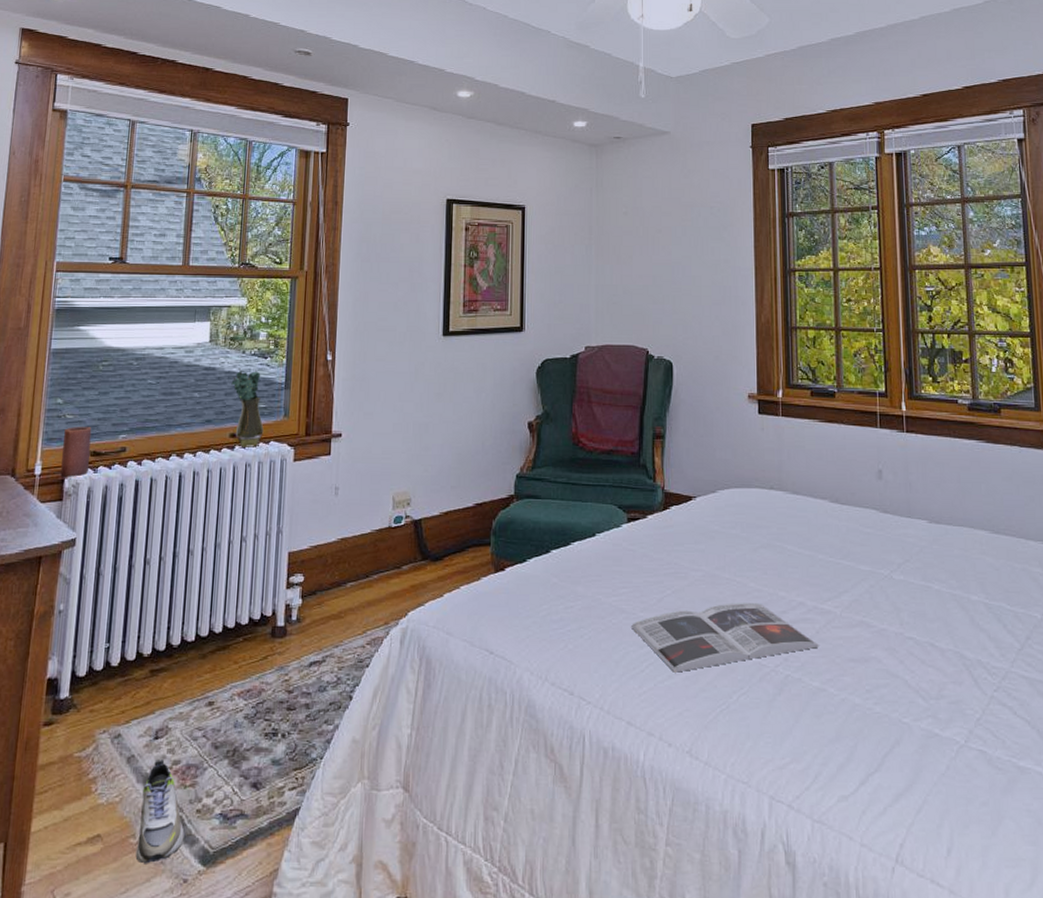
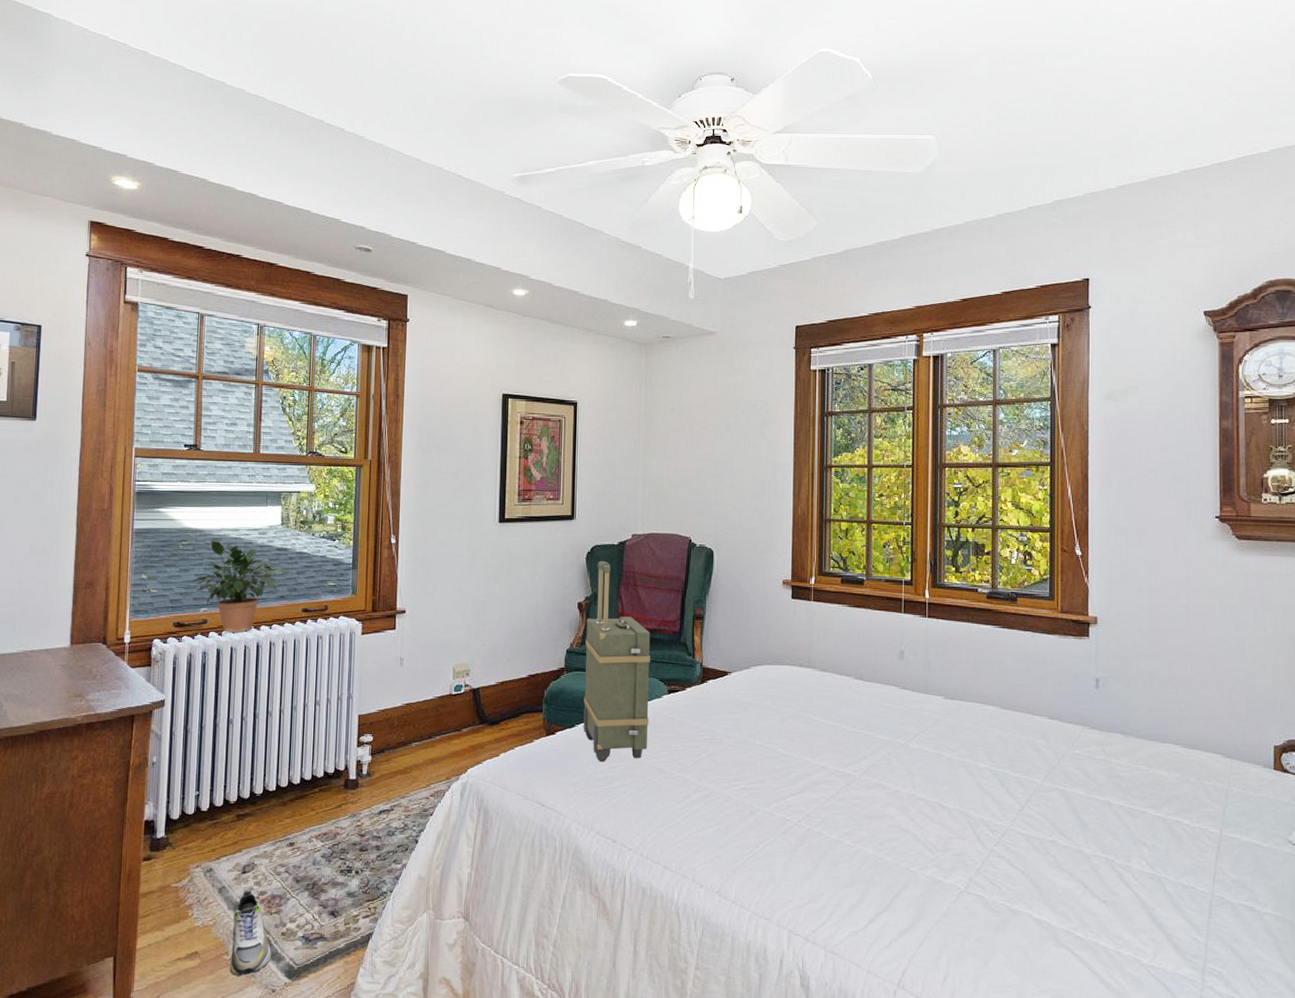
candle: present [60,427,92,478] -> none [148,600,175,646]
potted plant: none [108,361,221,462] -> present [189,541,293,633]
vase: present [231,367,264,447] -> none [302,548,334,621]
suitcase: none [535,375,607,602] -> present [583,560,651,762]
magazine: present [630,603,819,673] -> none [668,766,838,825]

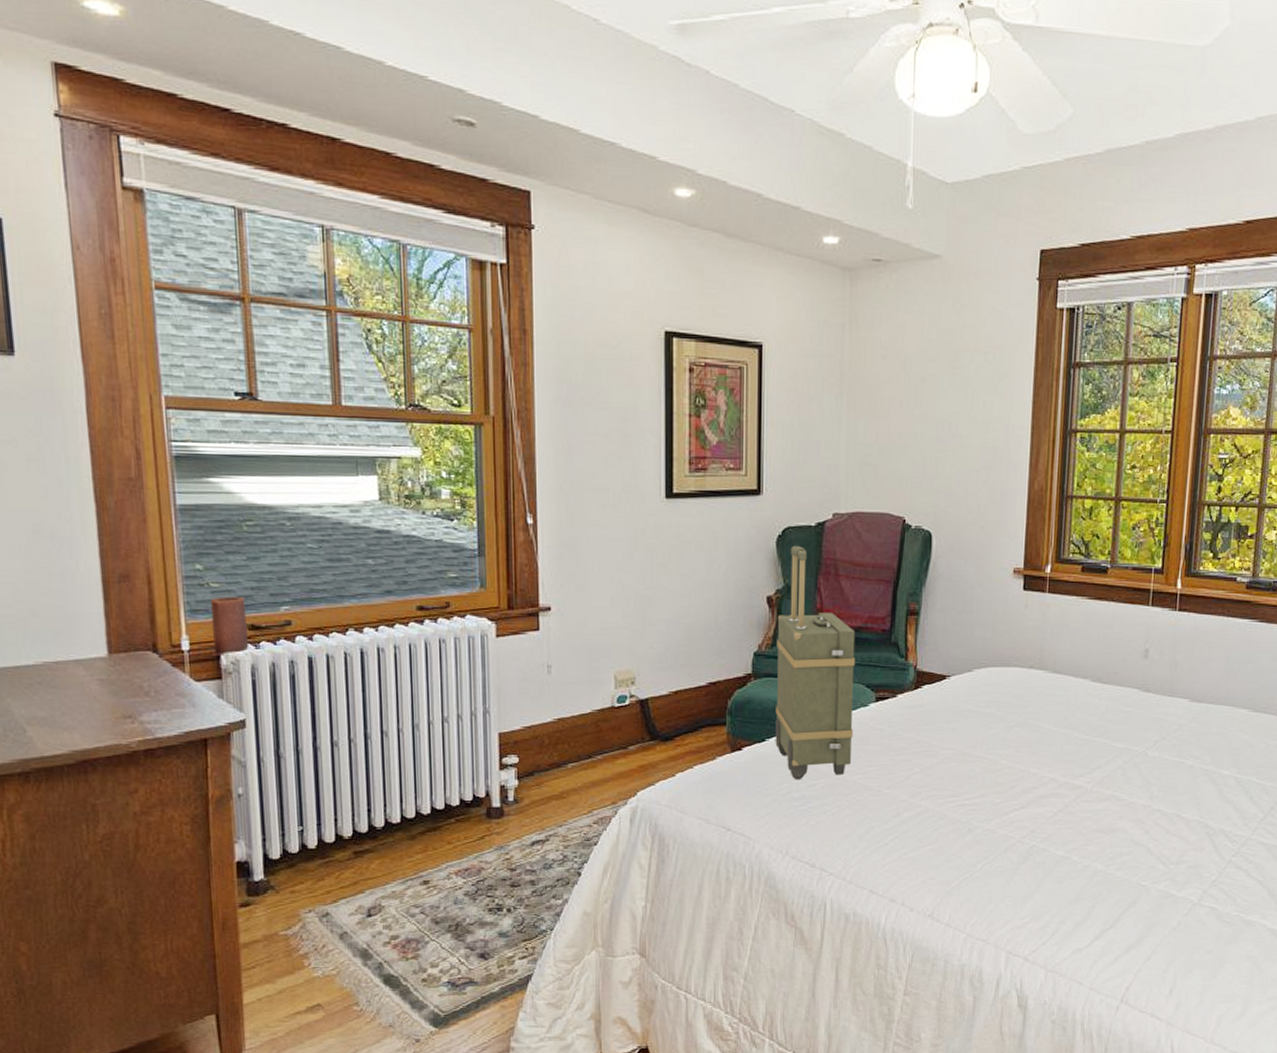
candle: none [148,600,175,646] -> present [211,597,248,655]
potted plant: present [189,541,293,633] -> none [262,521,400,637]
shoe: present [229,891,272,977] -> none [361,935,412,1028]

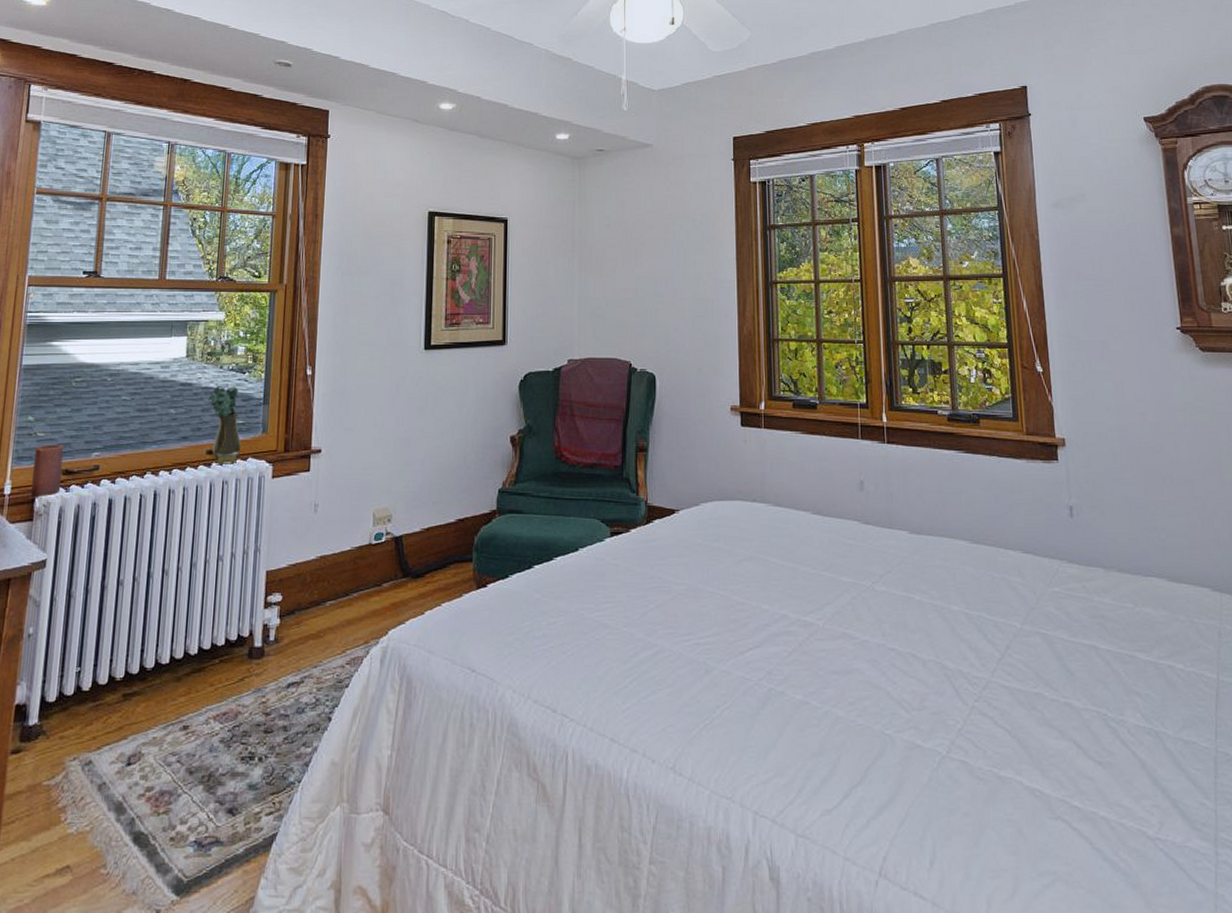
vase: none [412,530,457,622] -> present [208,382,242,464]
suitcase: present [775,545,856,780] -> none [518,388,590,618]

